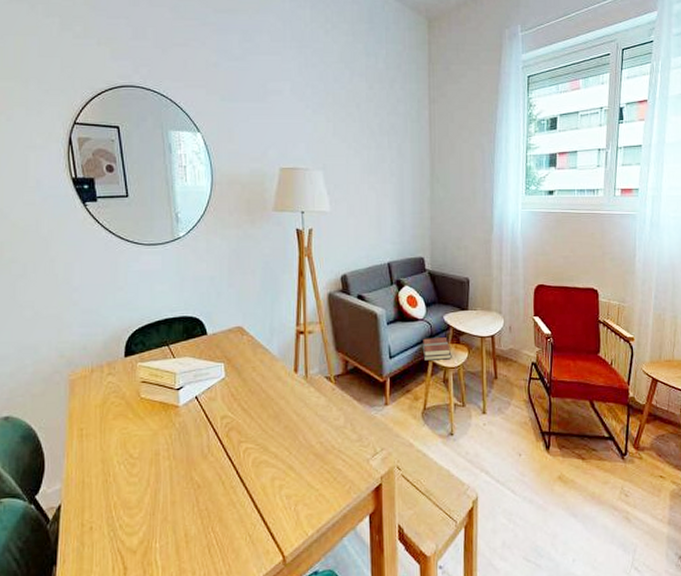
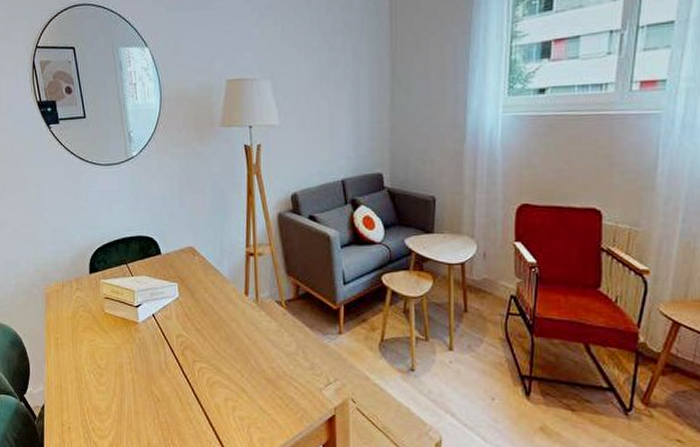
books: present [422,337,452,360] -> none [379,264,414,288]

